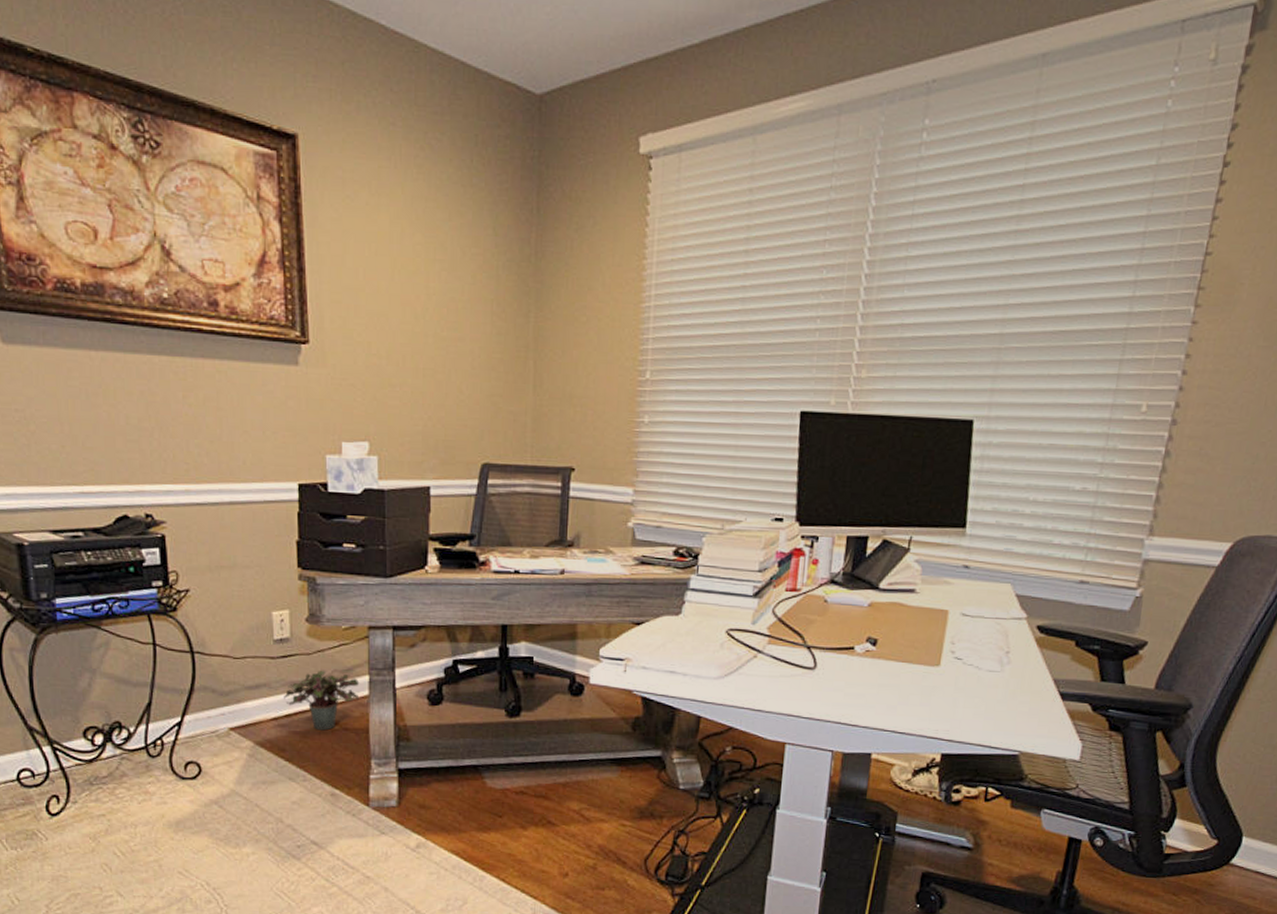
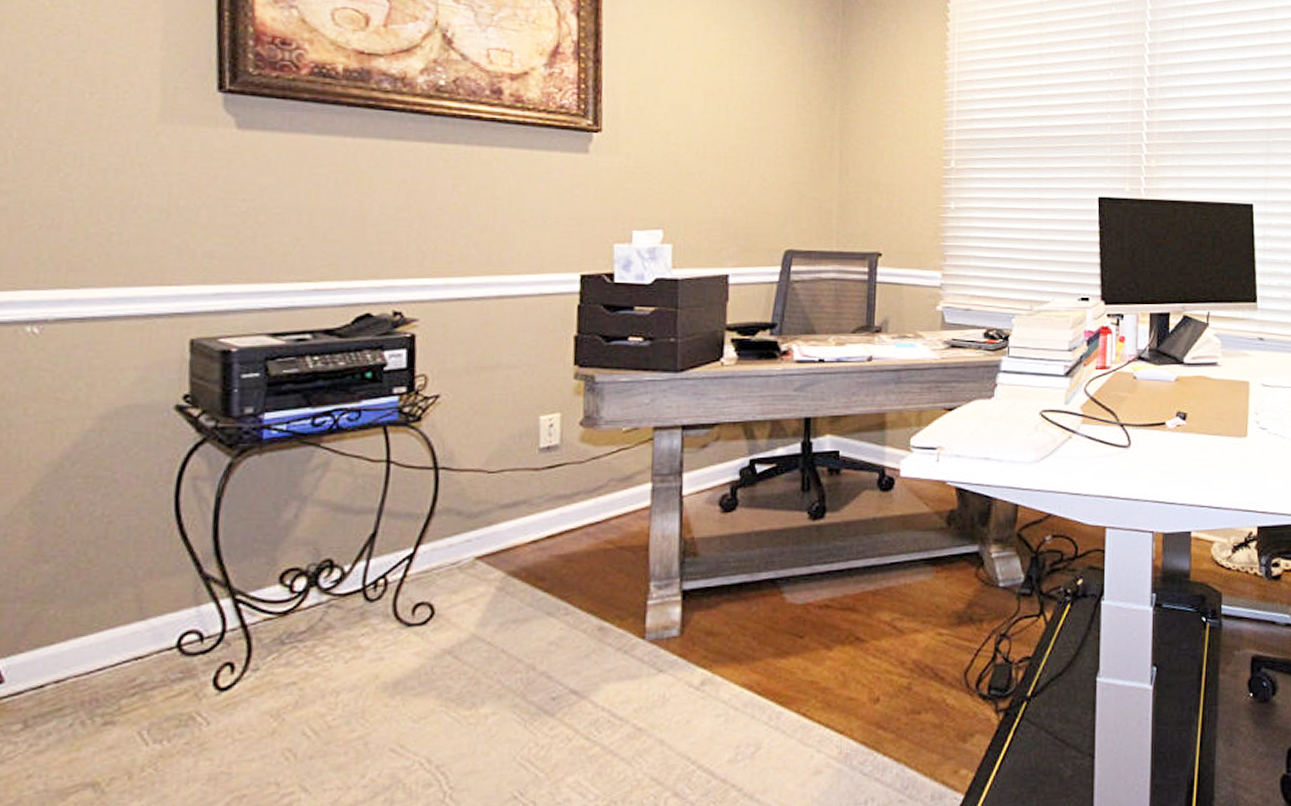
potted plant: present [284,670,360,731] -> none [547,479,641,552]

